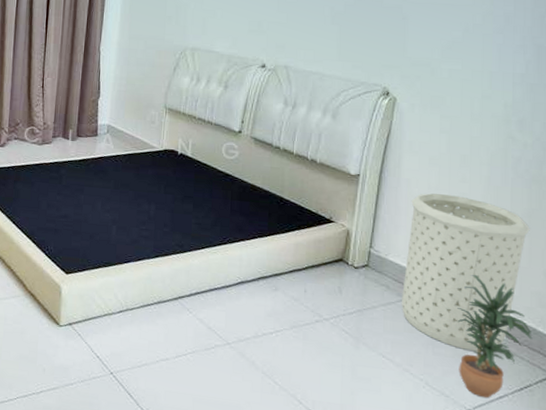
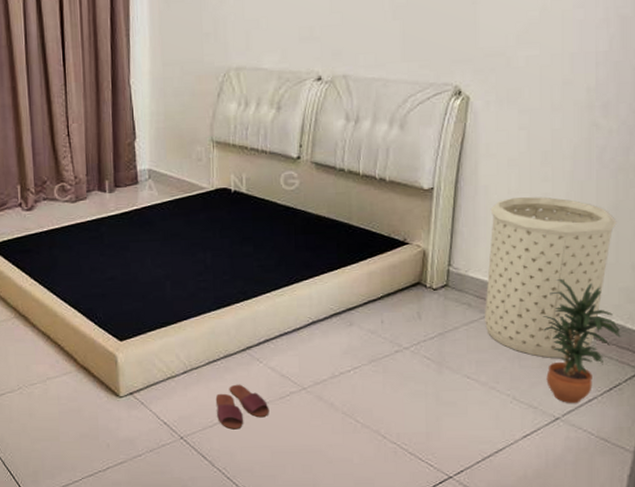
slippers: none [146,330,195,373] -> present [216,384,269,430]

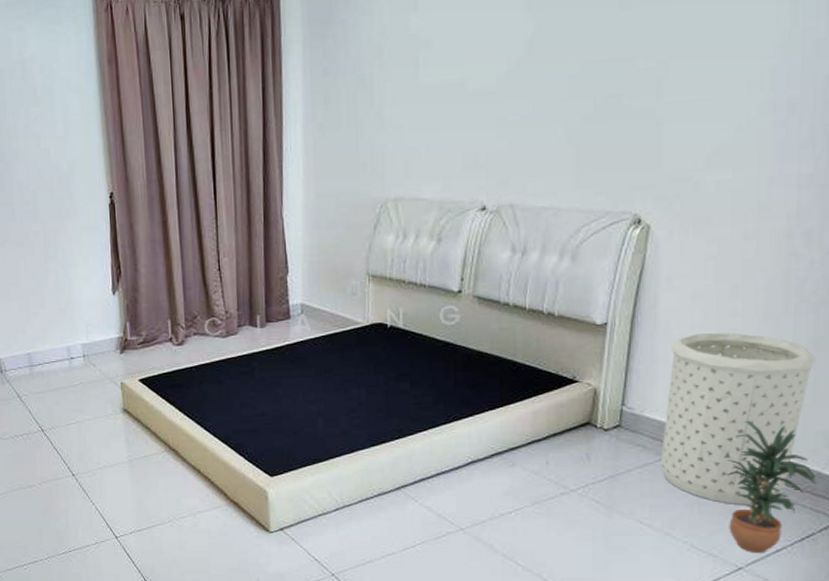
slippers: present [216,384,269,430] -> none [369,523,424,568]

